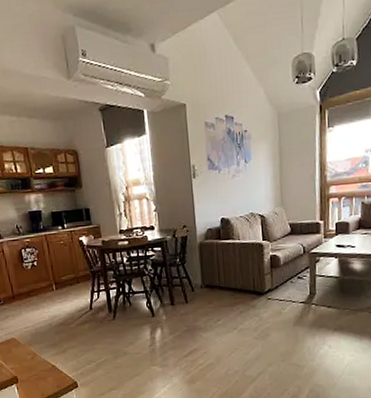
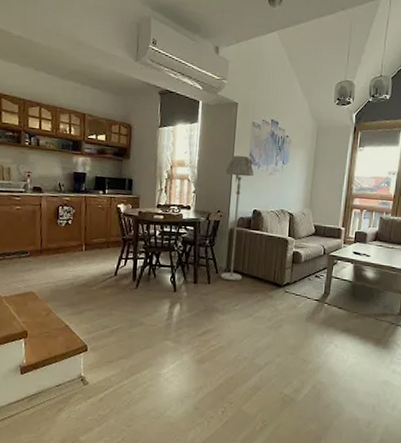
floor lamp: none [184,162,220,297] -> present [221,156,254,281]

